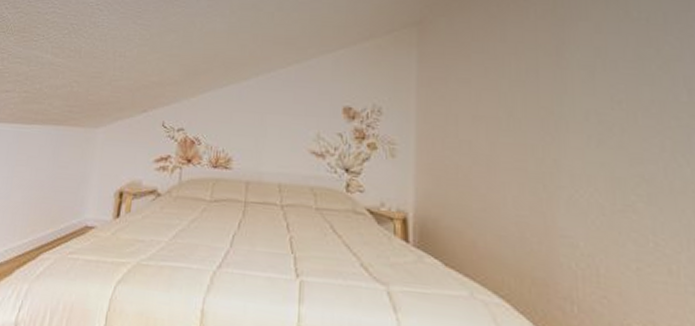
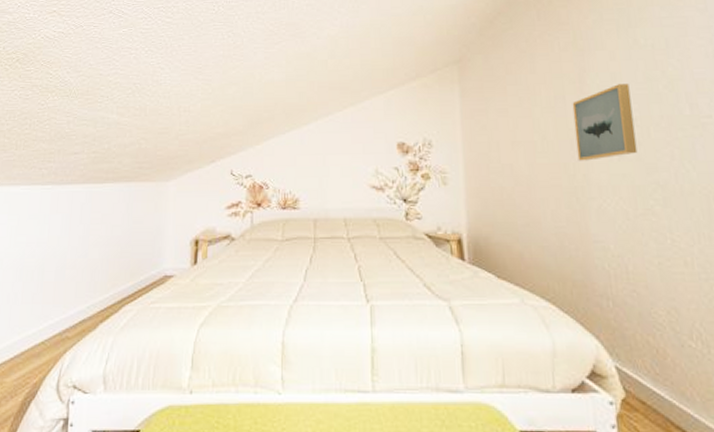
wall art: none [546,60,620,145] -> present [572,84,638,161]

